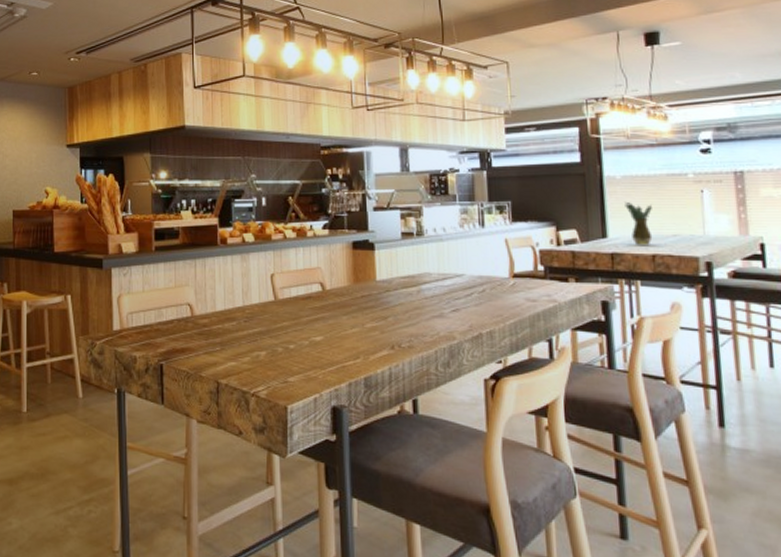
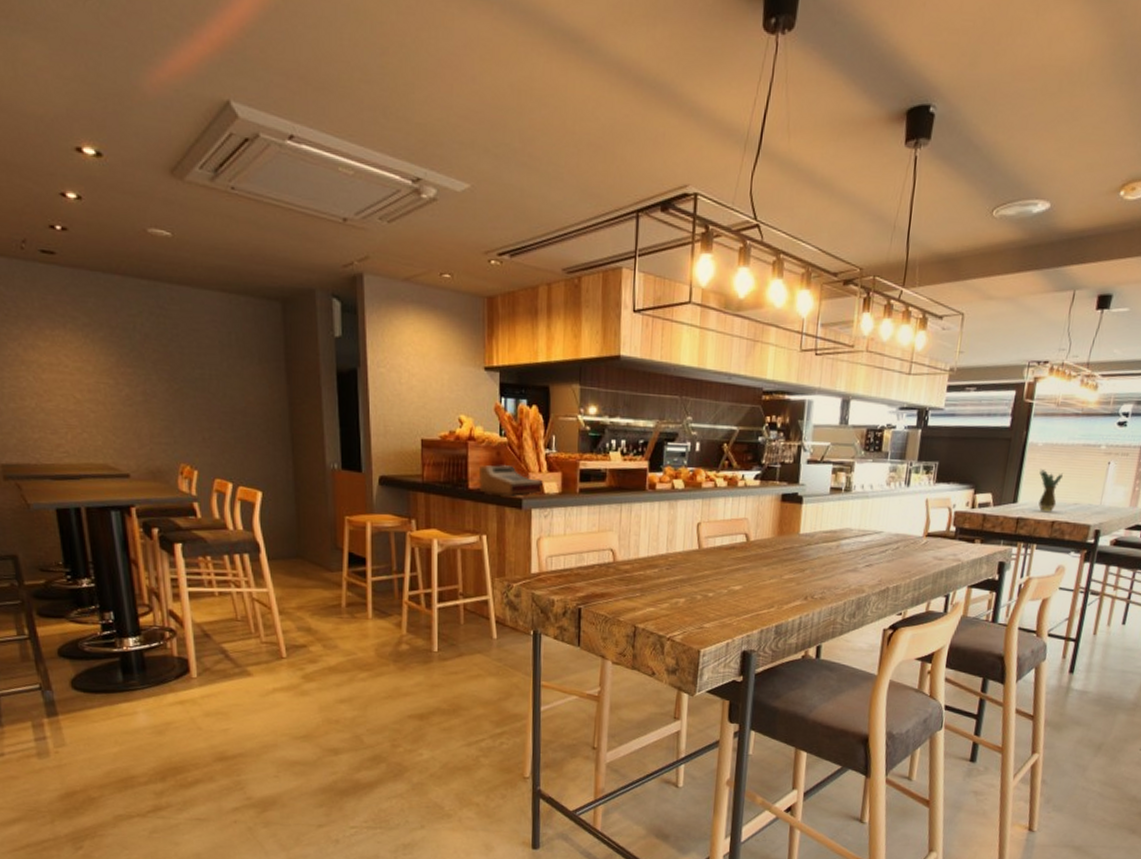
cash register: none [62,229,121,258] -> present [478,465,543,497]

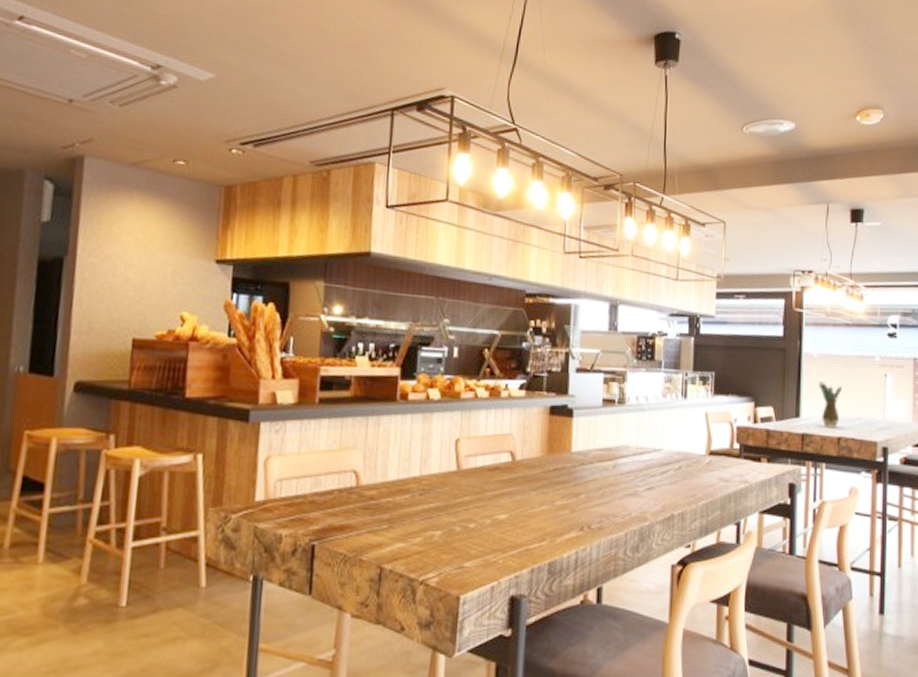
cash register: present [478,465,543,497] -> none [197,370,276,408]

